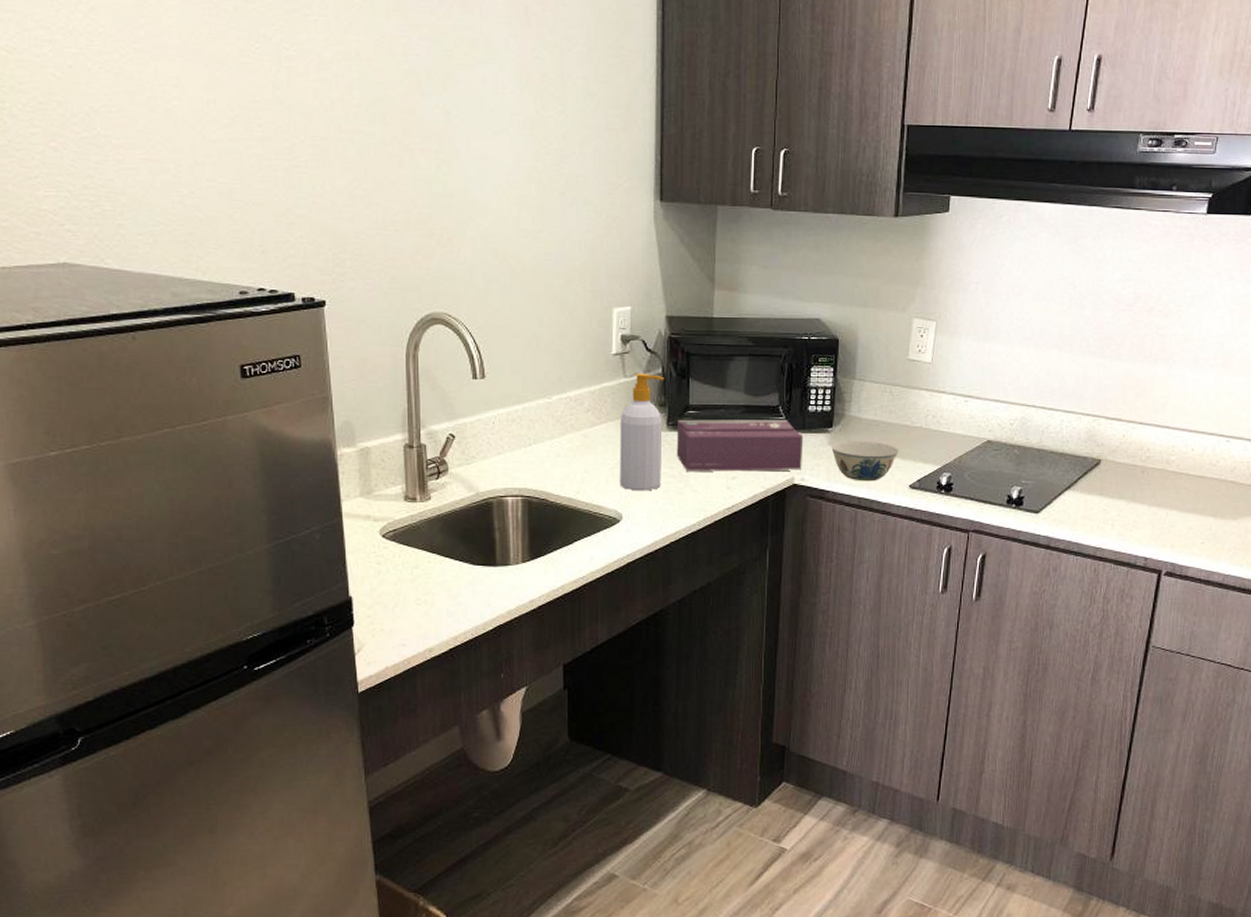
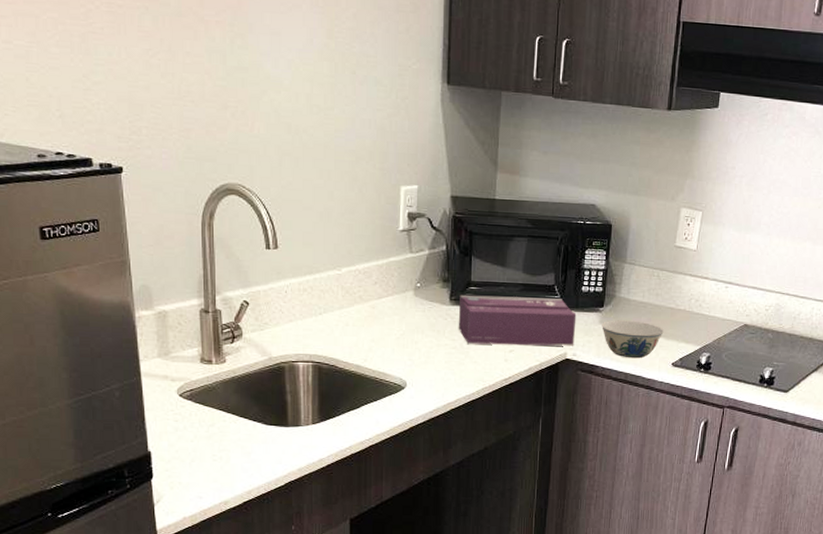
soap bottle: present [620,373,664,491] -> none [405,249,448,361]

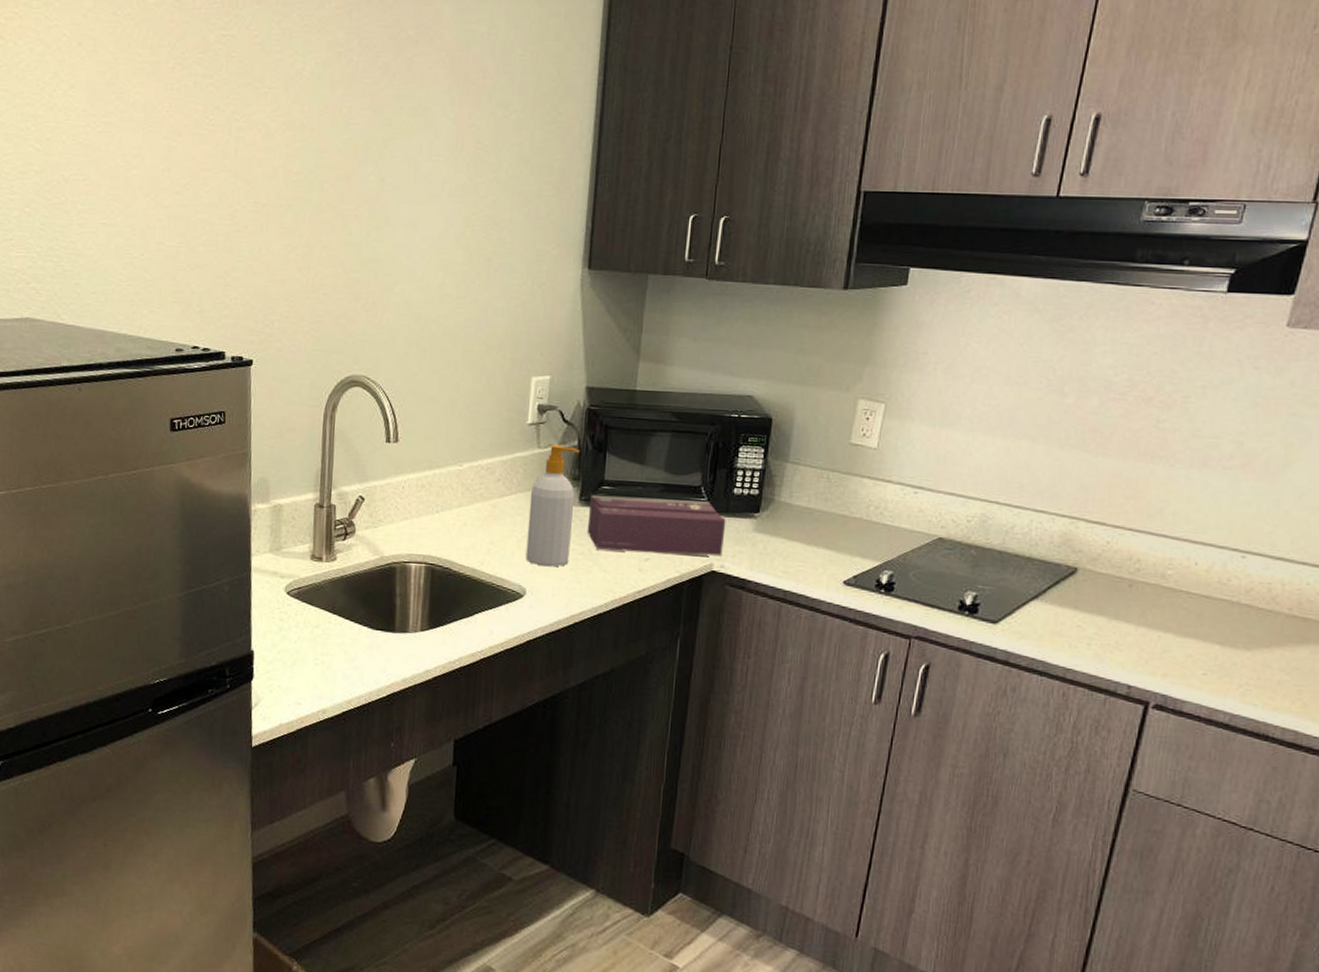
soap bottle: none [405,249,448,361] -> present [525,444,580,567]
bowl: present [602,320,664,359] -> none [756,528,834,574]

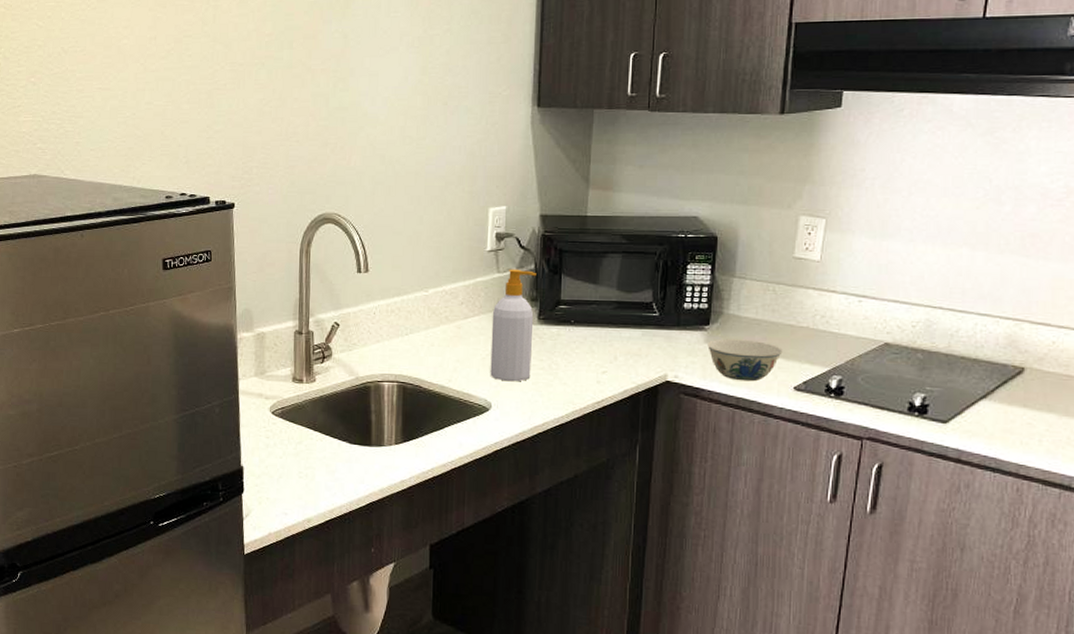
tissue box: present [587,494,726,557] -> none [546,313,678,368]
bowl: none [756,528,834,574] -> present [707,339,783,382]

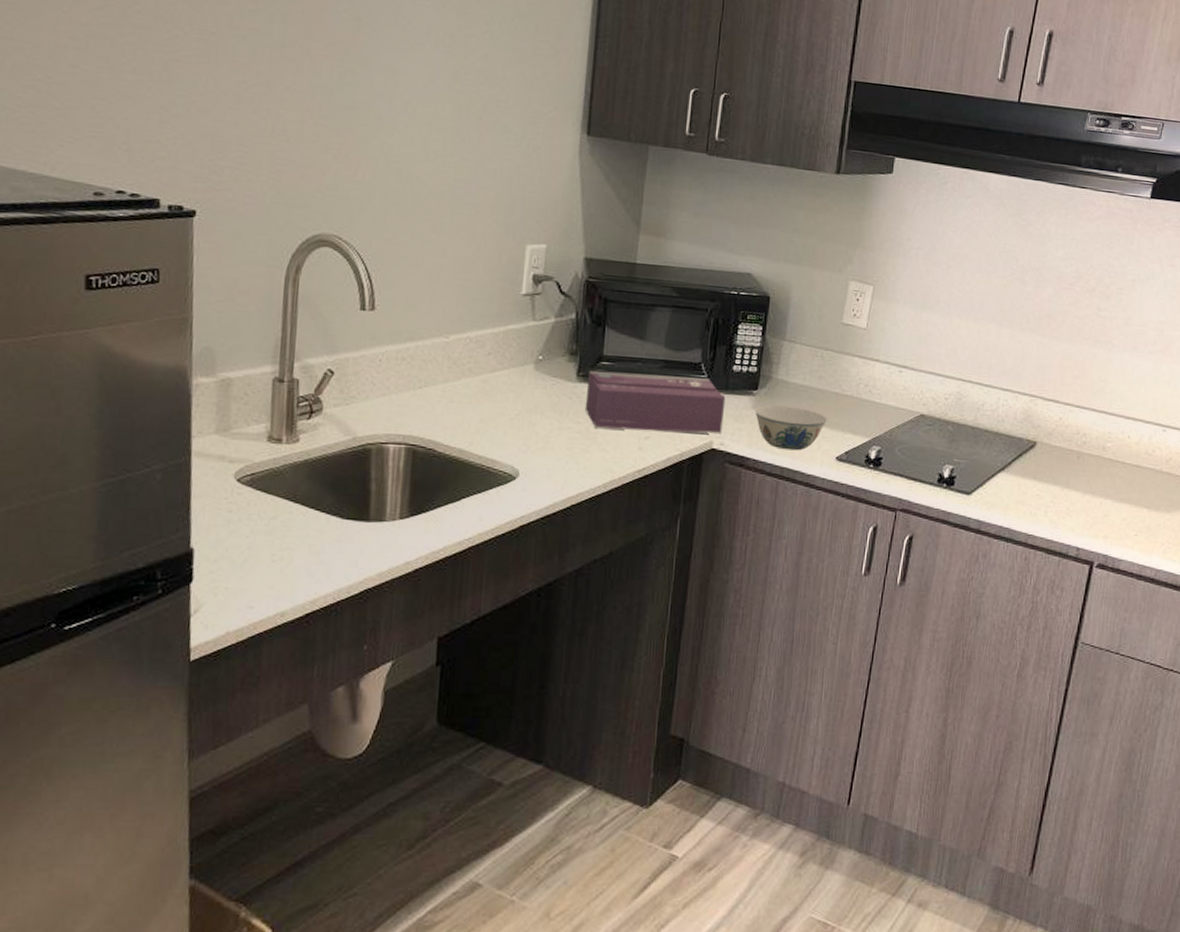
soap bottle: present [490,269,537,382] -> none [519,317,578,447]
tissue box: none [546,313,678,368] -> present [585,370,726,434]

